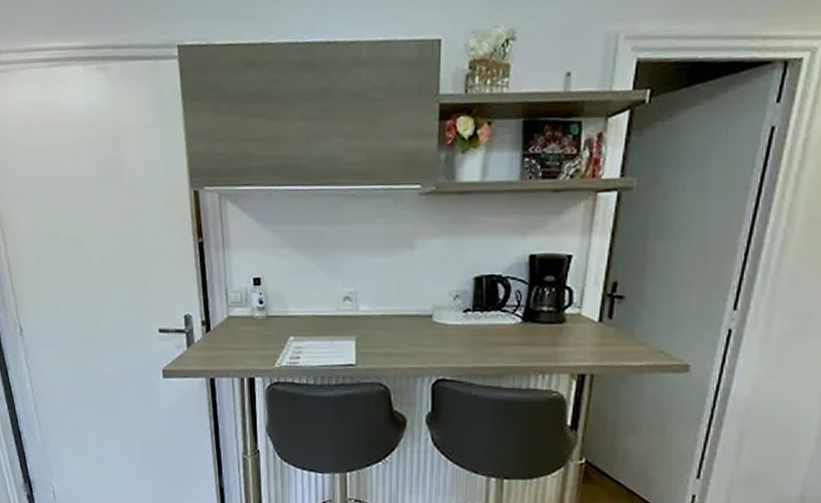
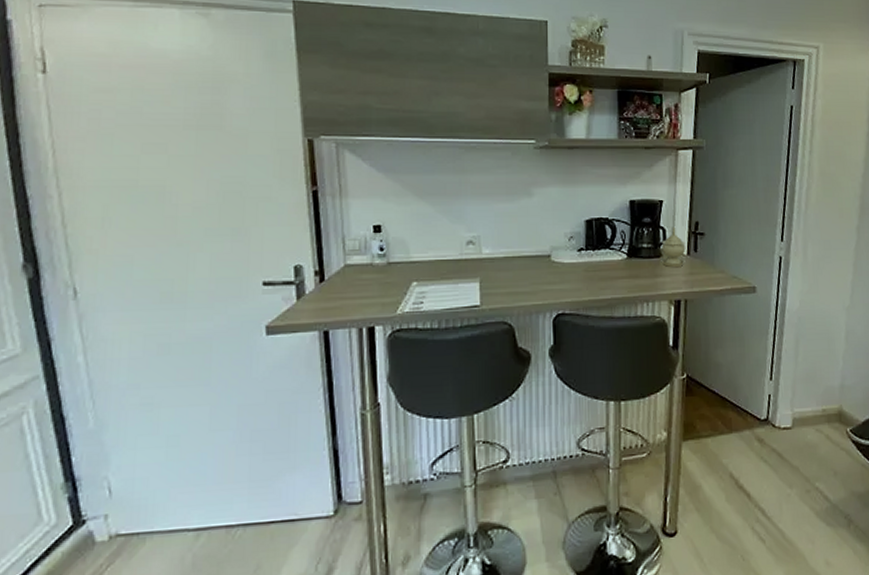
sugar bowl: none [564,288,598,337] -> present [661,228,687,268]

